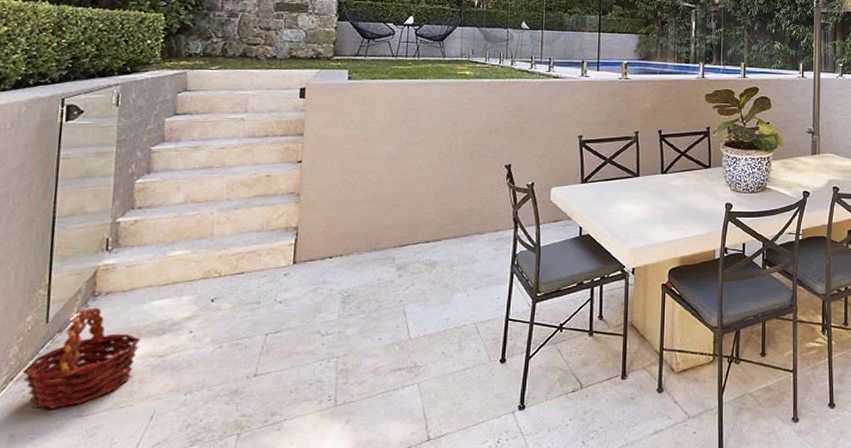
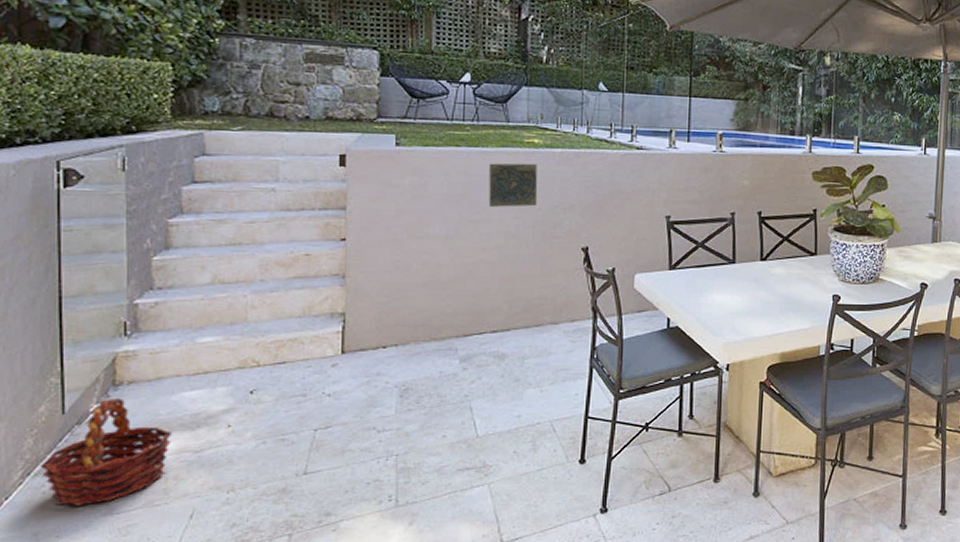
decorative tile: none [425,92,468,131] -> present [488,163,538,207]

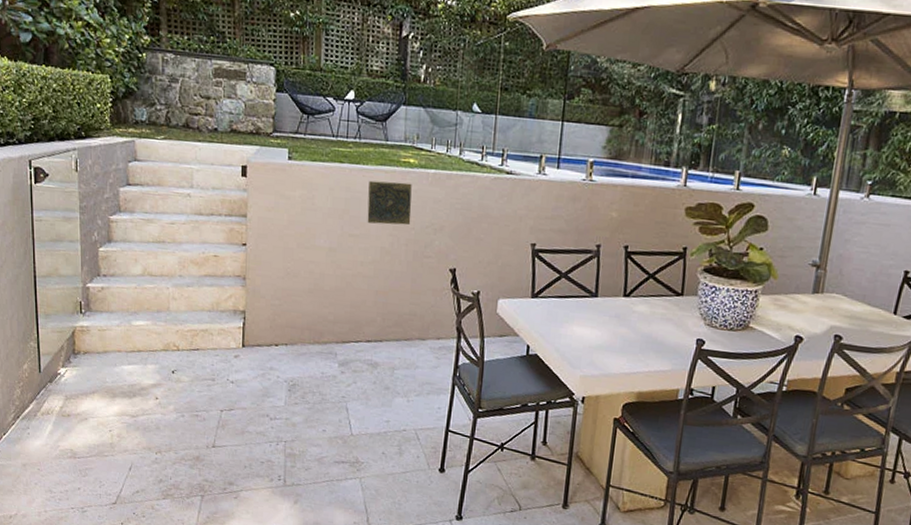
basket: present [40,397,172,507] -> none [26,364,115,449]

